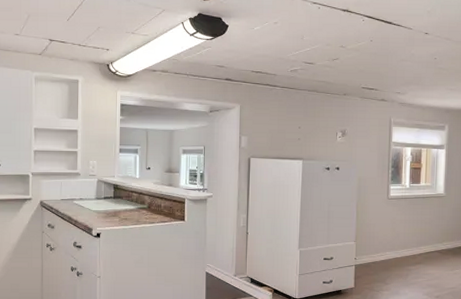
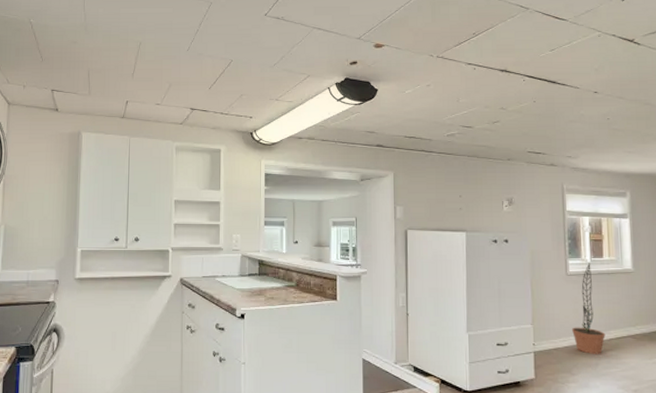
decorative plant: none [389,188,417,267] -> present [572,263,606,354]

